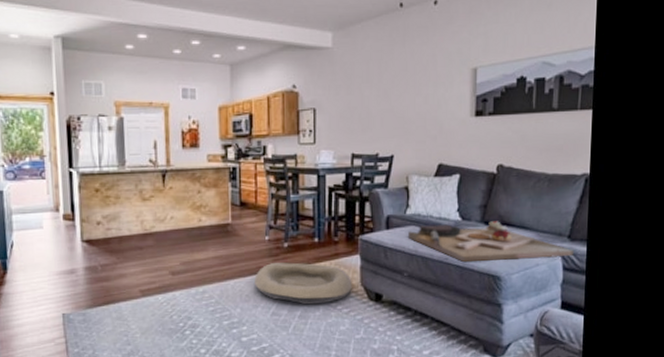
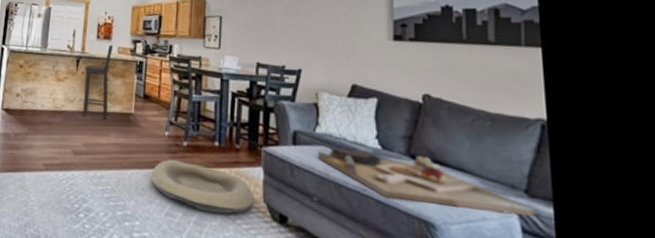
bar stool: none [171,153,204,235] -> present [83,45,114,120]

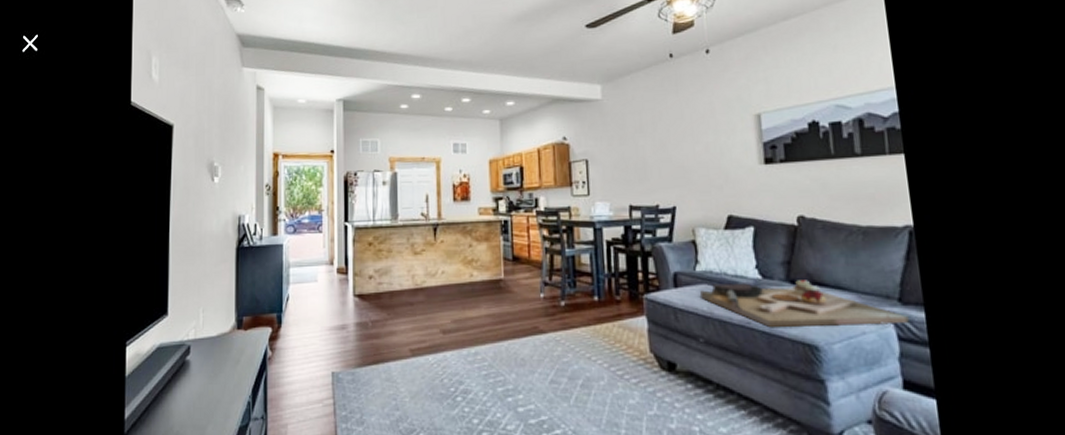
bar stool: present [83,45,114,120] -> none [443,206,476,291]
dog bed: present [151,159,253,214] -> none [530,323,640,372]

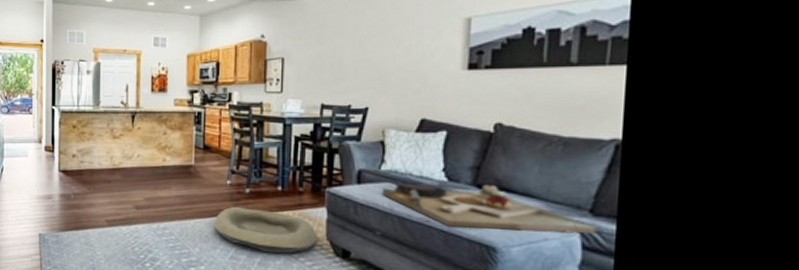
dog bed: none [530,323,640,372] -> present [214,207,317,253]

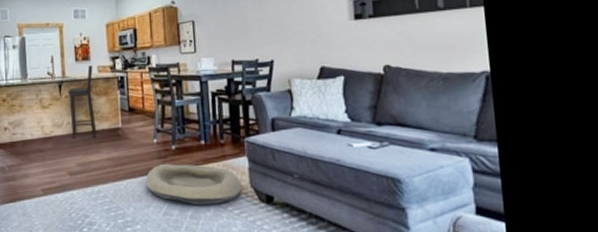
bar stool: none [140,97,170,173] -> present [67,65,97,139]
decorative tray: present [383,183,598,234] -> none [295,122,483,163]

